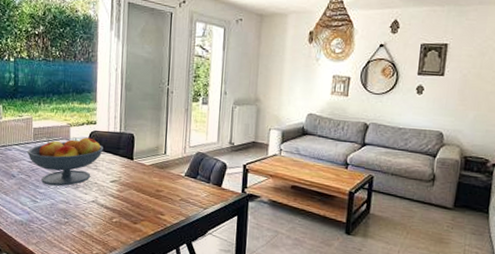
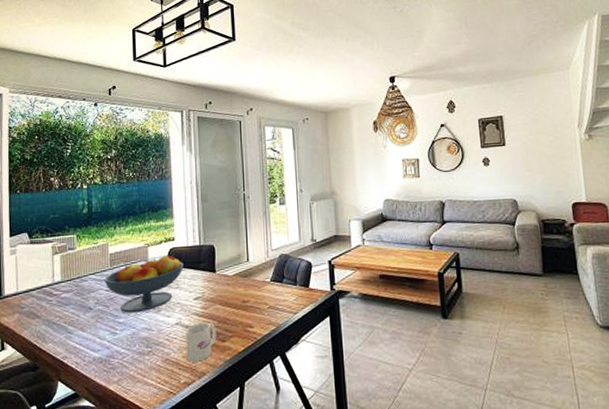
mug: none [100,203,129,238] -> present [186,322,216,362]

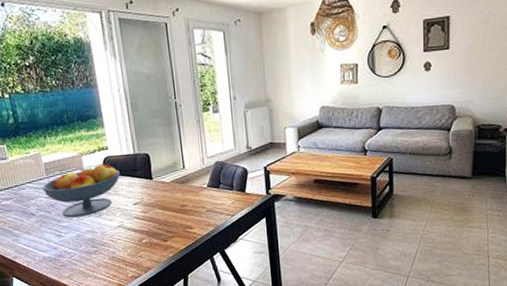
mug: present [186,322,216,362] -> none [128,225,159,259]

